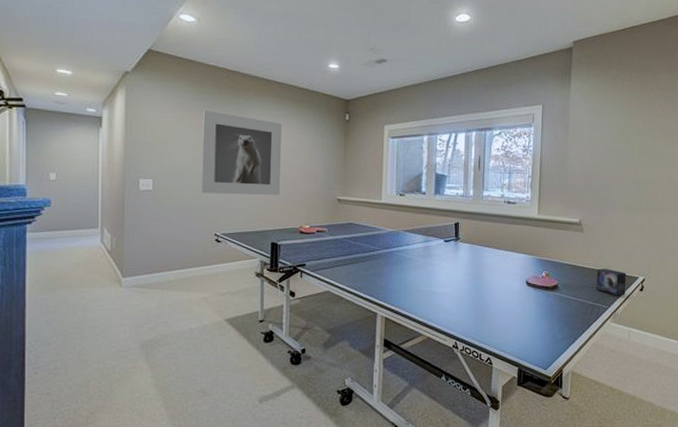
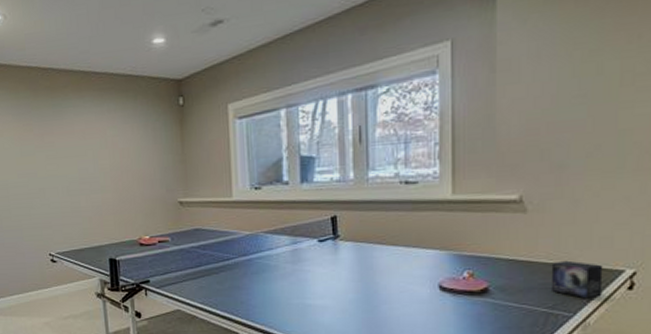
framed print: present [201,110,282,195] -> none [22,118,112,211]

